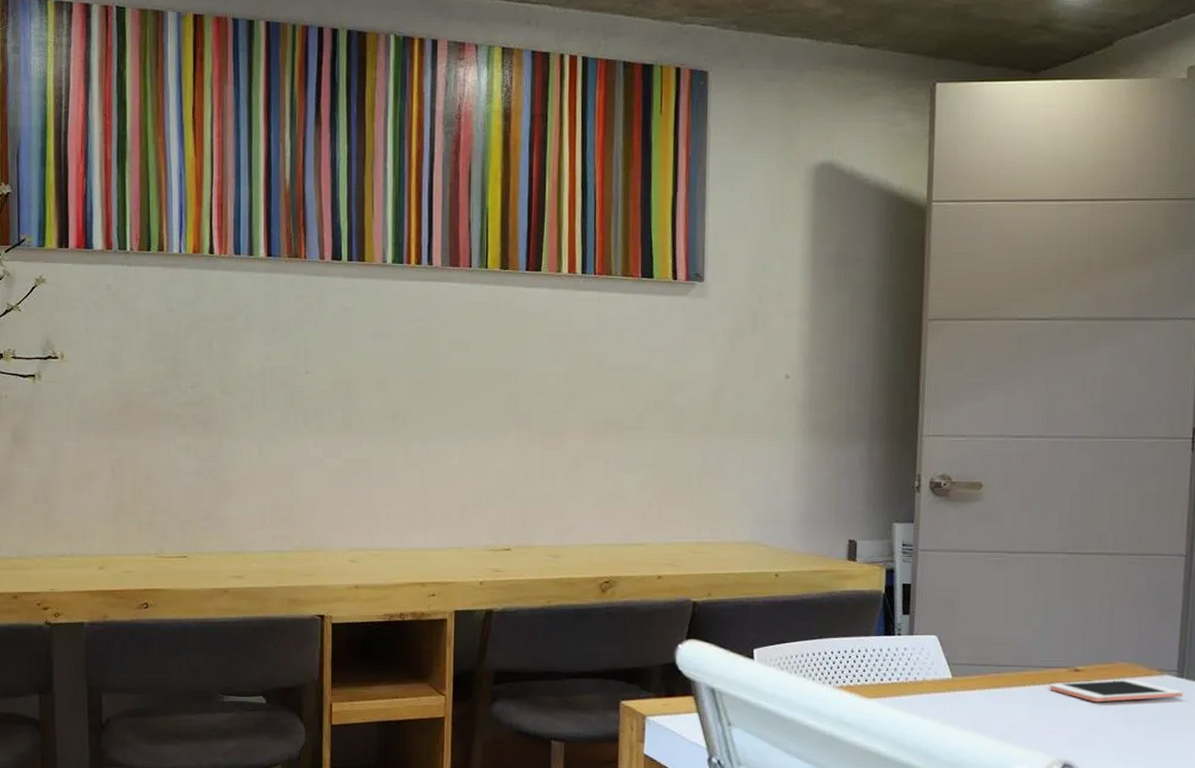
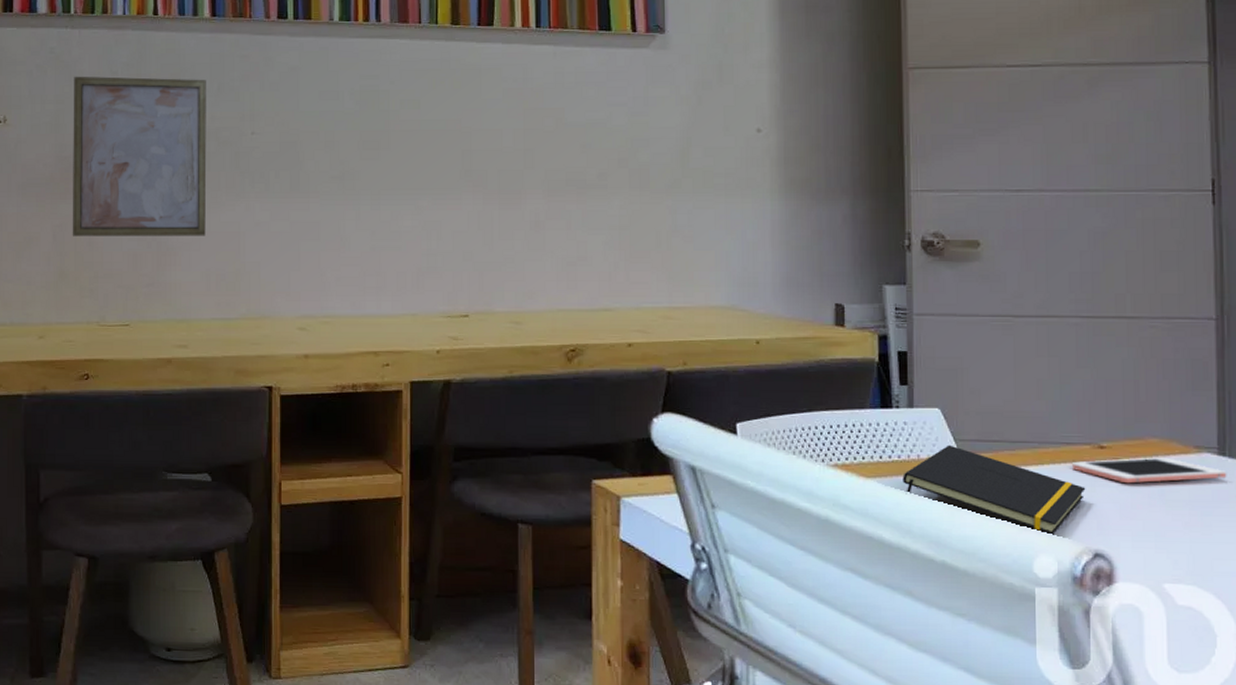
wall art: none [130,313,262,472] -> present [72,76,207,237]
notepad: none [900,668,1060,748] -> present [903,445,1086,535]

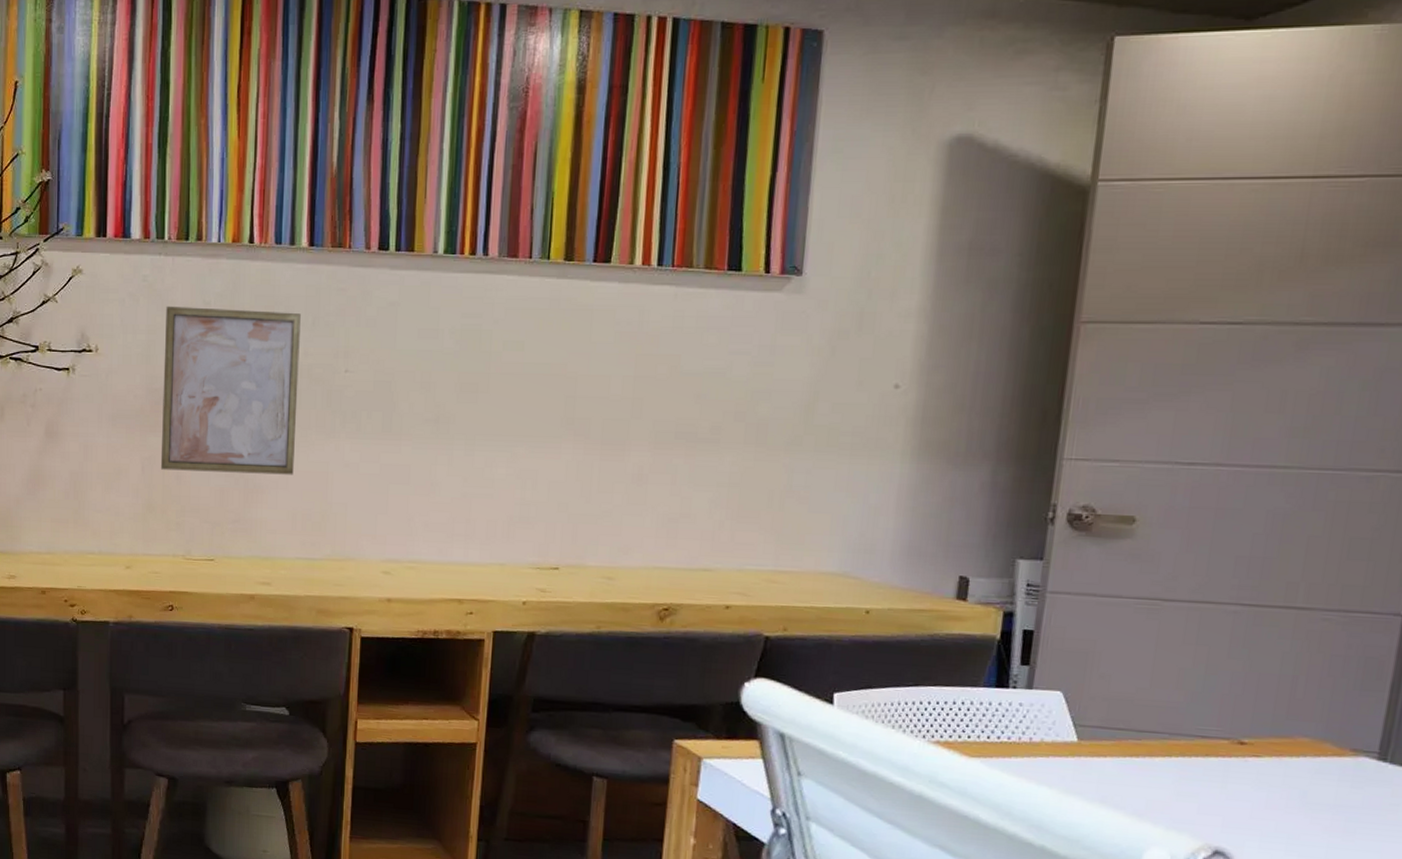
notepad: present [903,445,1086,535] -> none [1009,729,1216,829]
cell phone: present [1072,457,1227,484] -> none [1204,756,1385,785]

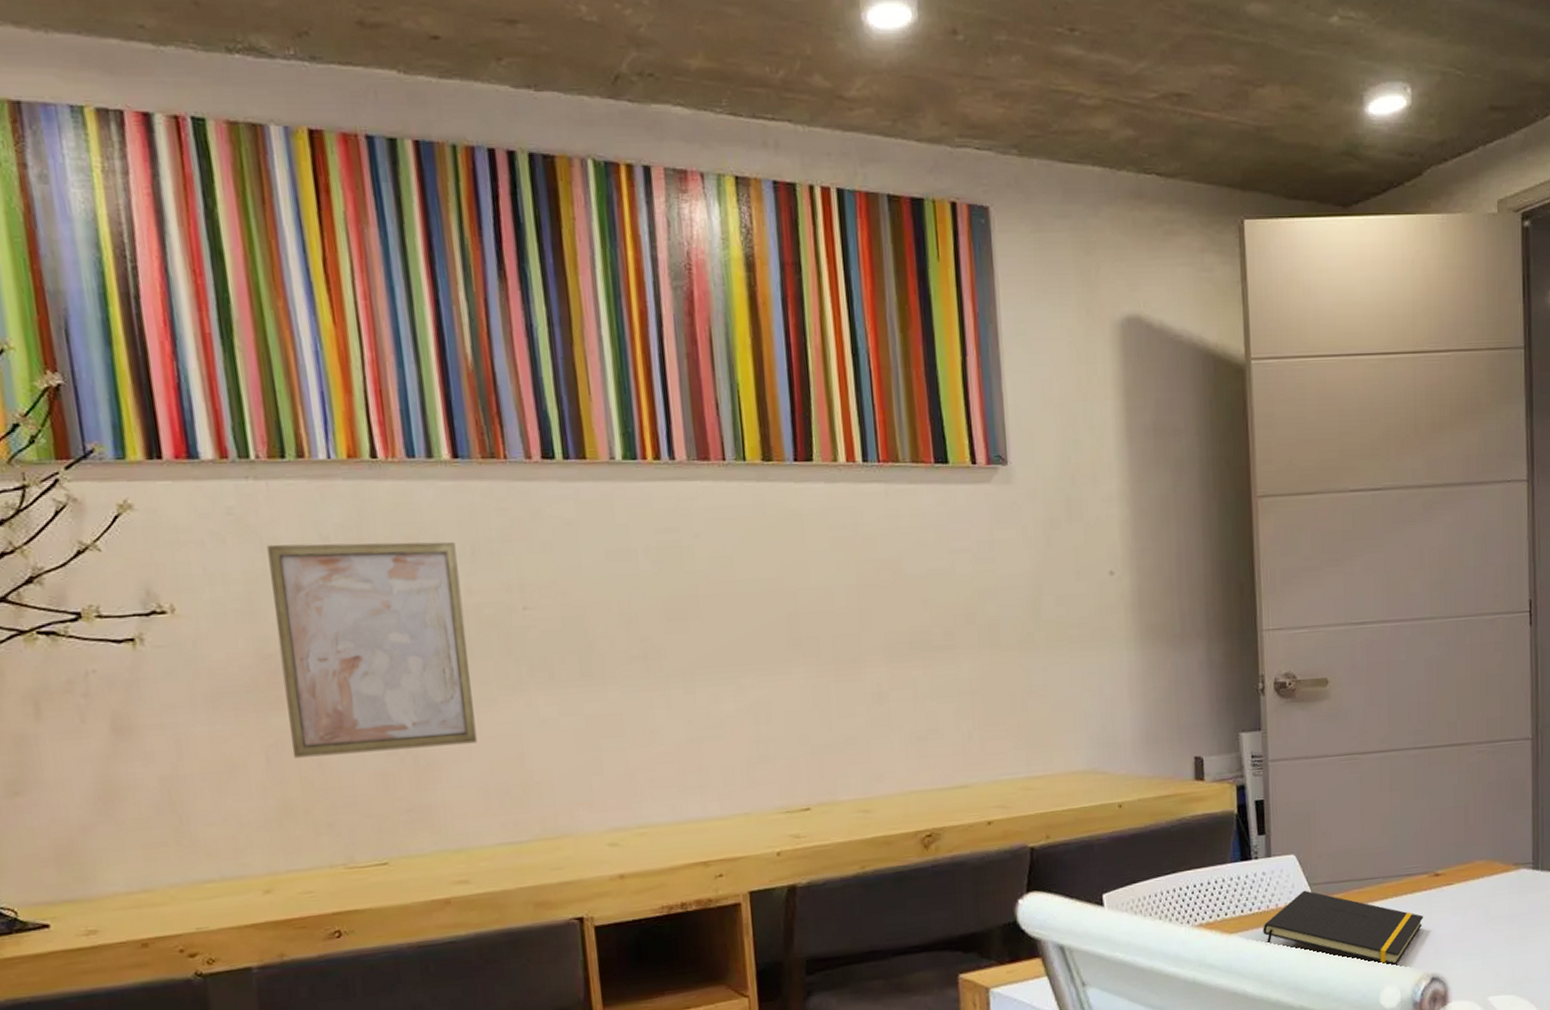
notepad: none [1009,729,1216,829] -> present [1263,890,1424,966]

